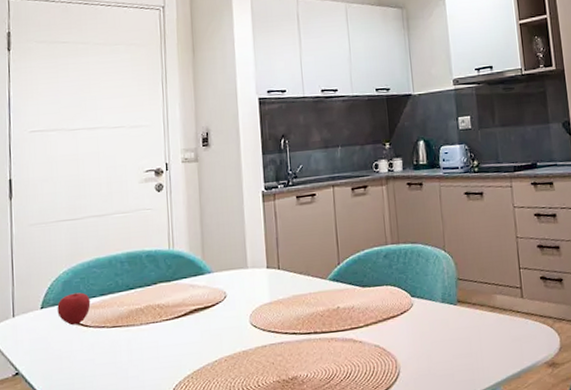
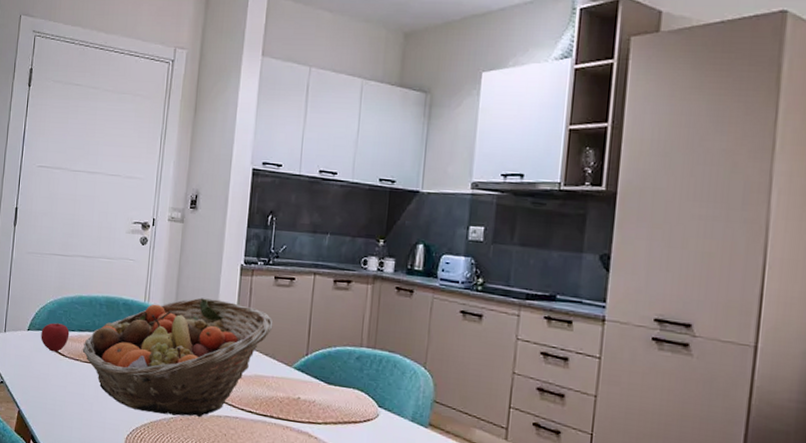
fruit basket: none [107,230,303,363] -> present [82,298,273,417]

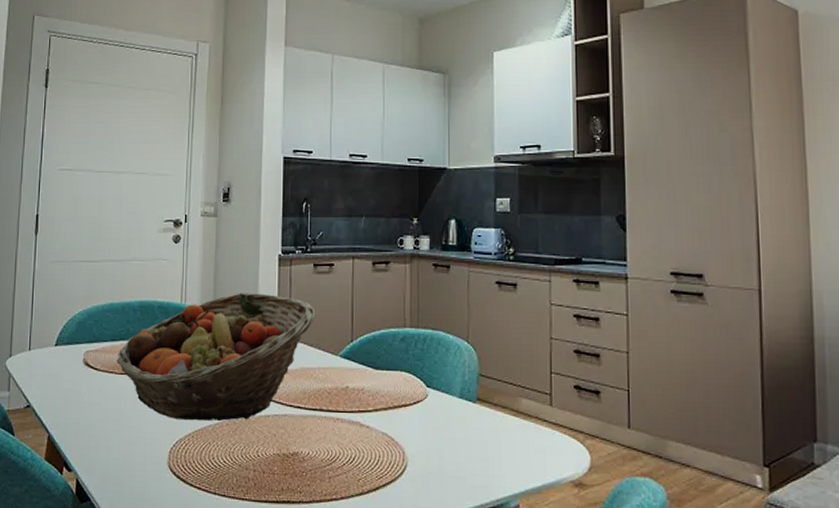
apple: present [41,323,70,352] -> none [70,335,102,367]

